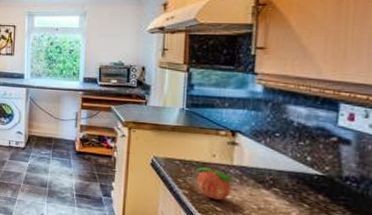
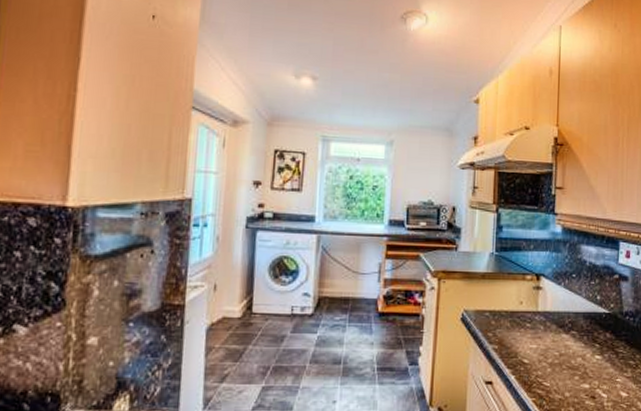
fruit: present [197,167,232,201] -> none [505,316,537,351]

